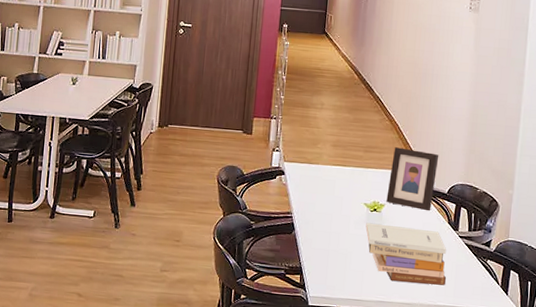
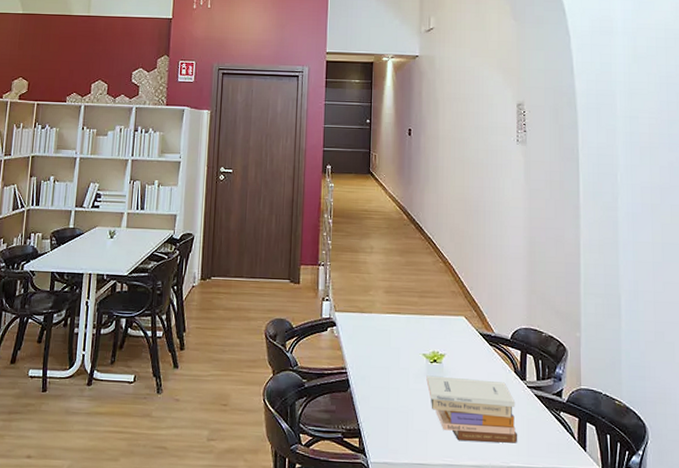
picture frame: present [386,147,439,211] -> none [446,291,499,360]

